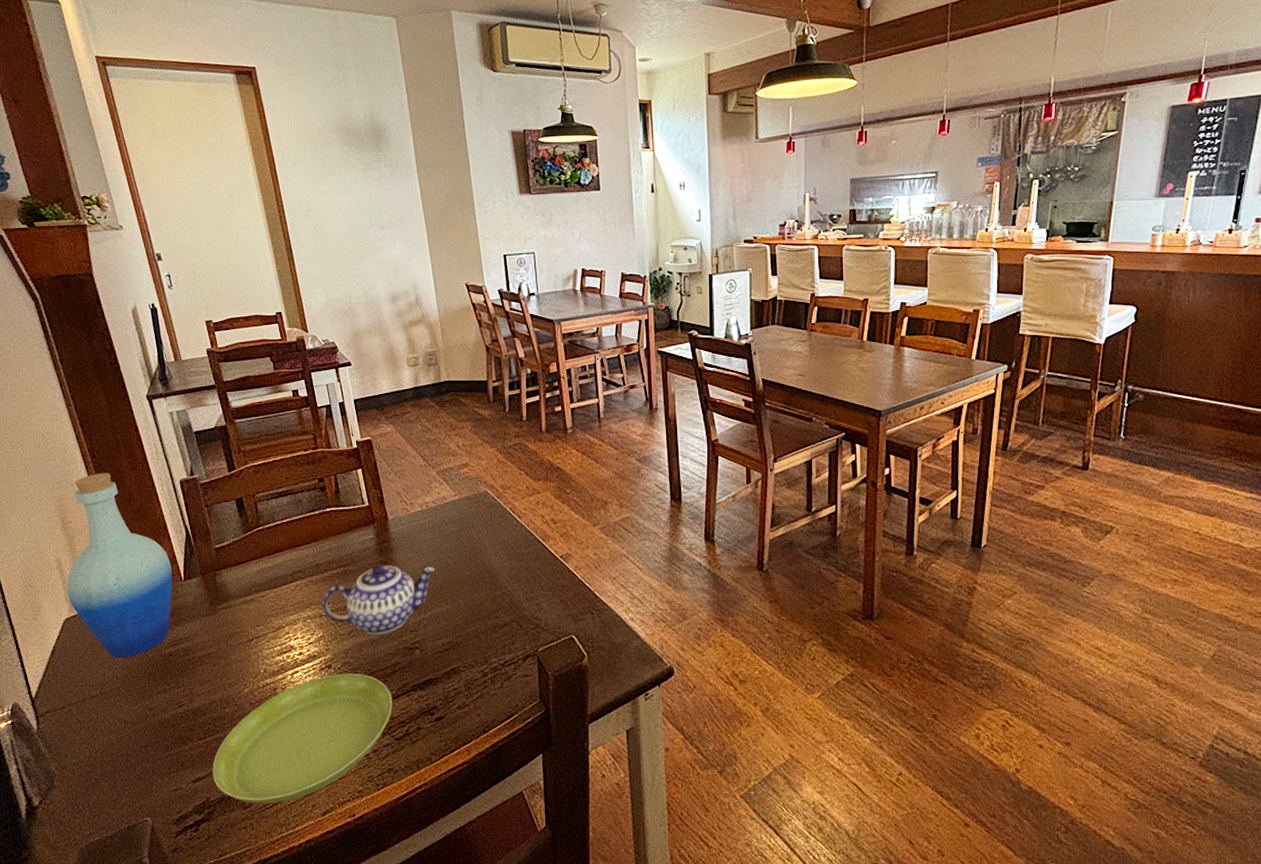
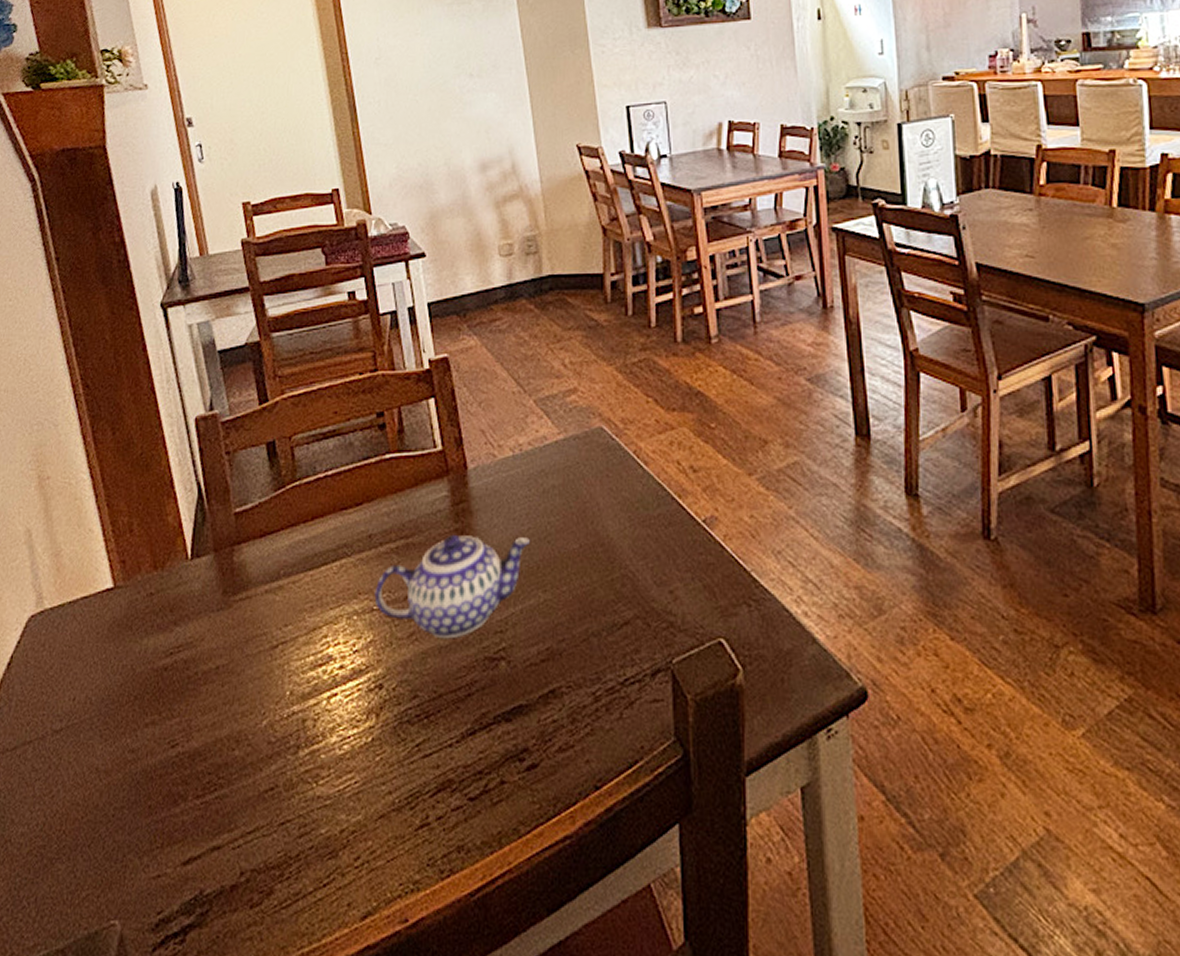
bottle: present [67,473,173,658] -> none [35,409,177,674]
saucer: present [212,673,392,804] -> none [210,697,466,901]

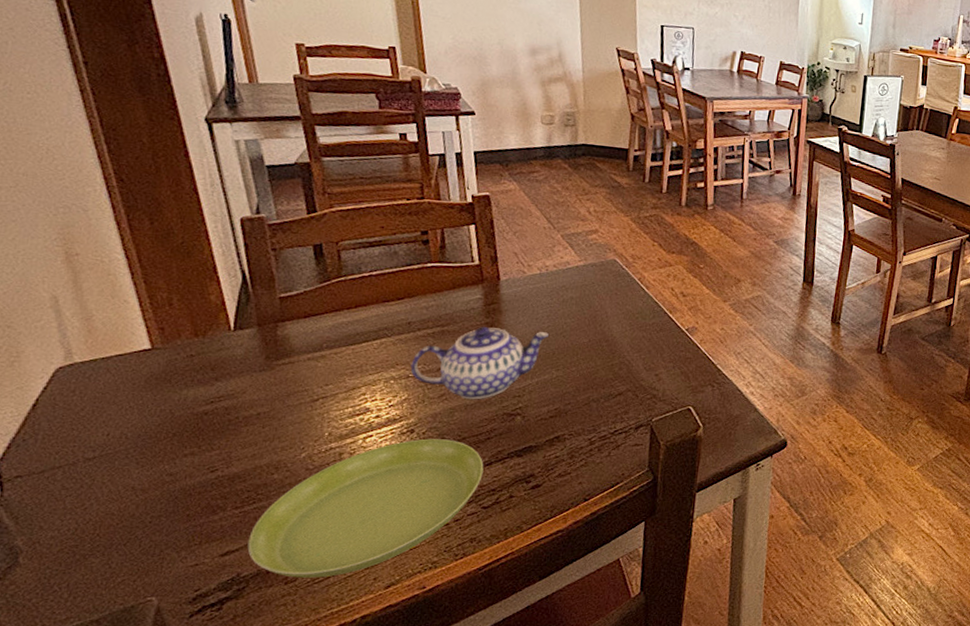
saucer: none [210,697,466,901] -> present [247,438,484,578]

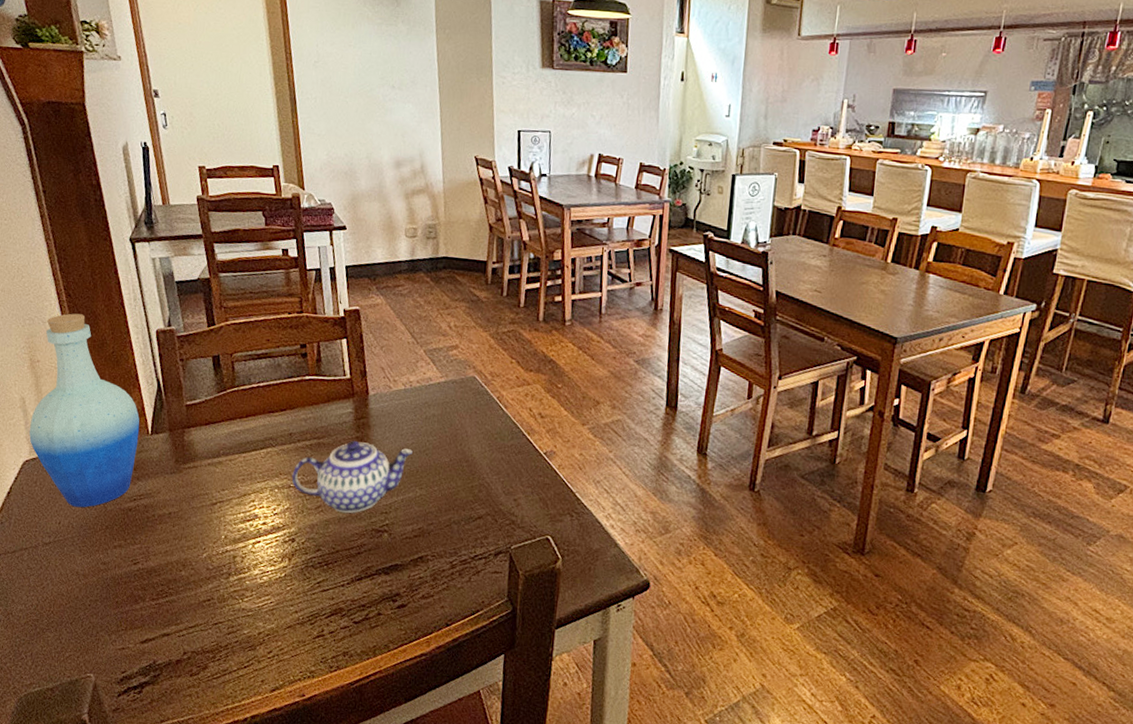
bottle: none [63,200,219,416] -> present [29,313,140,508]
saucer: present [247,438,484,578] -> none [161,548,355,674]

